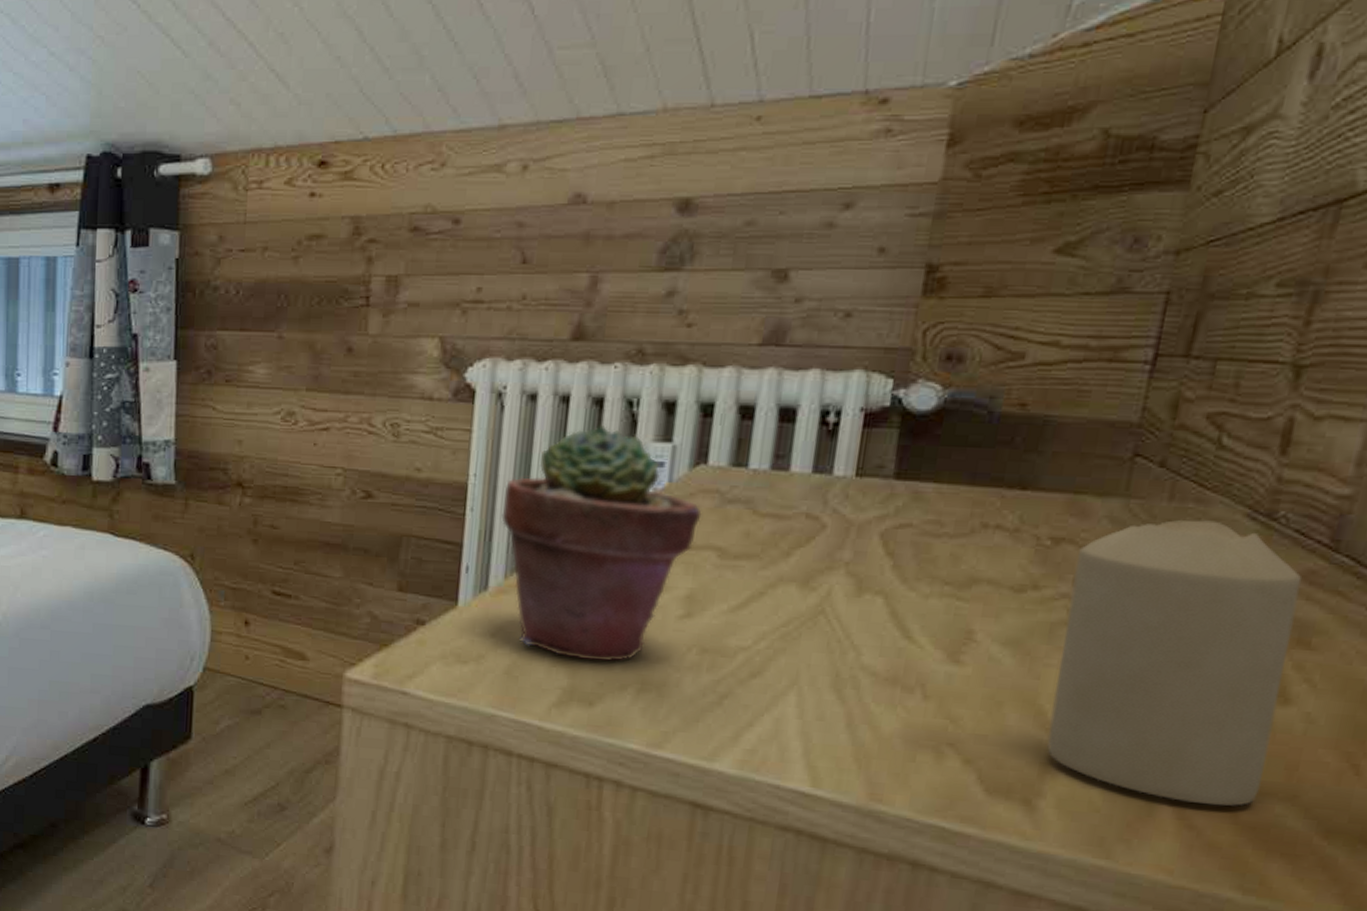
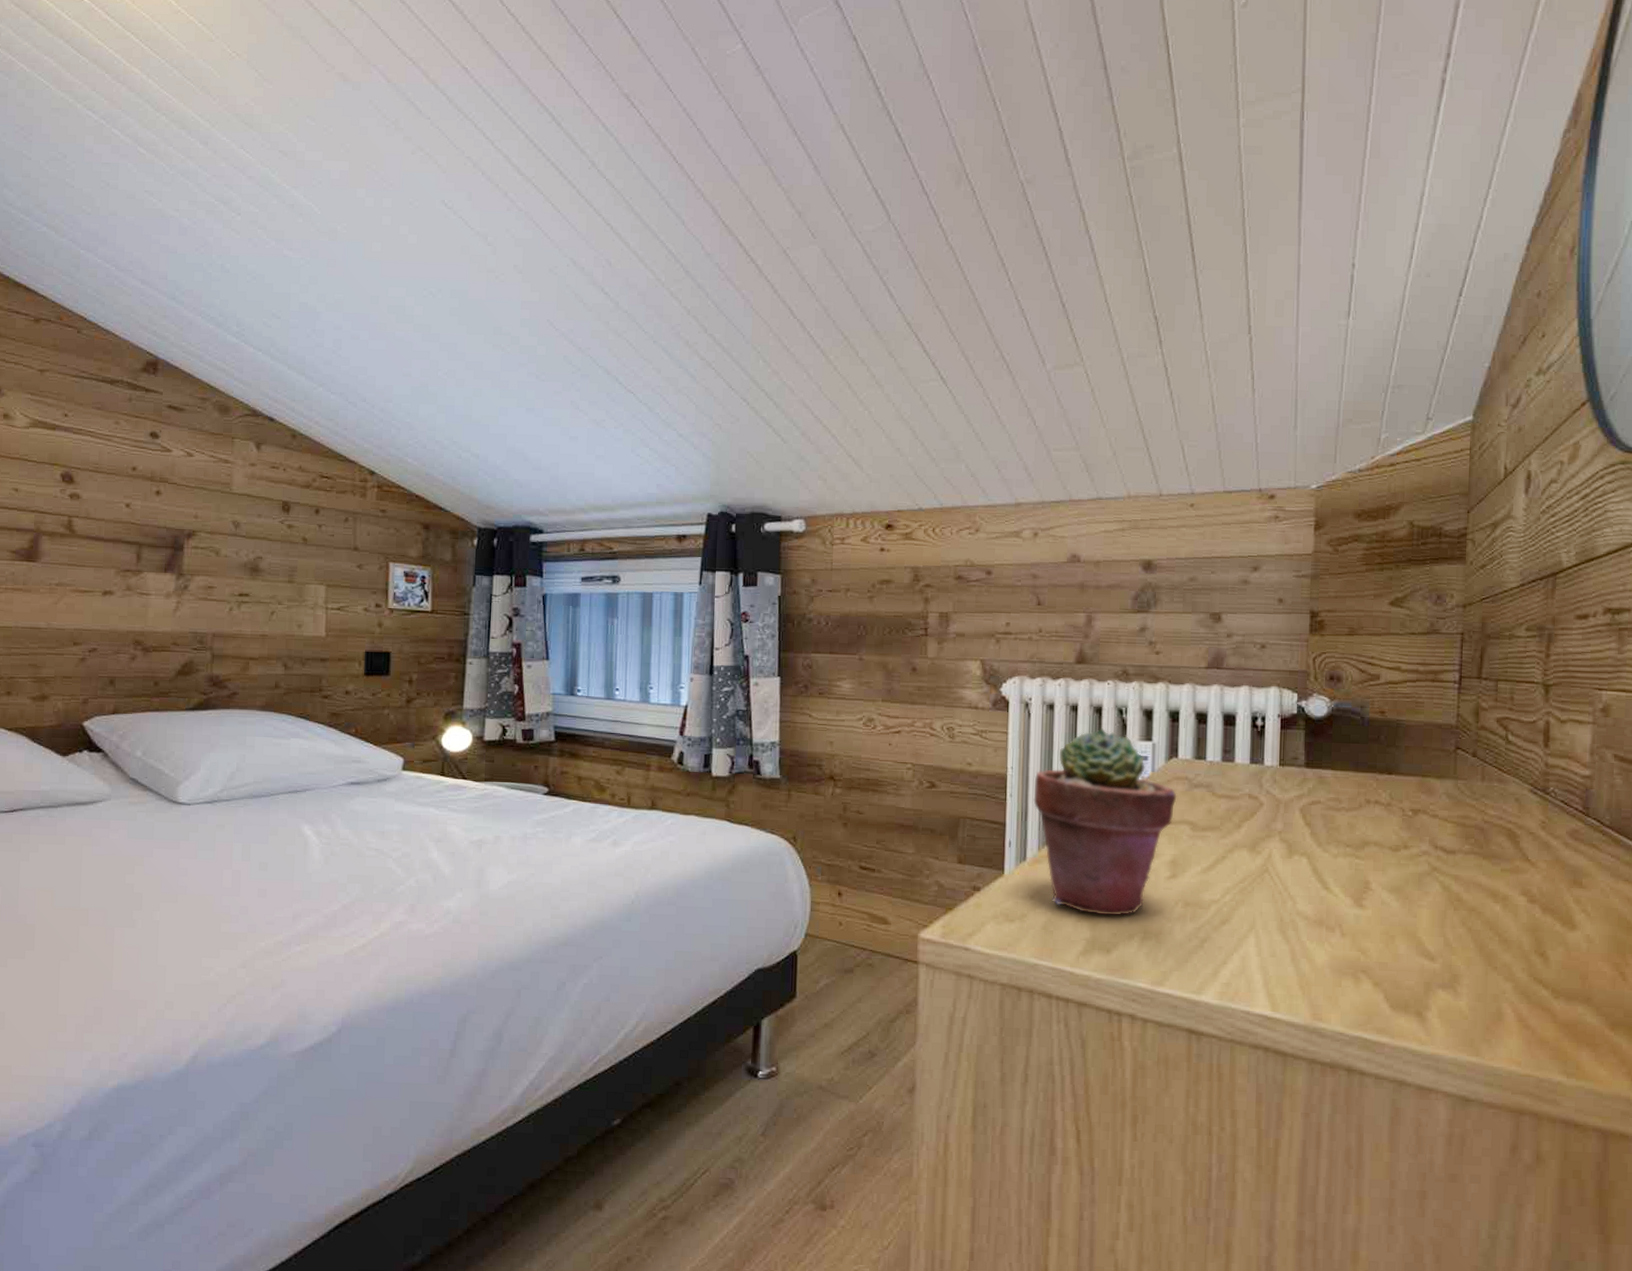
candle: present [1047,520,1302,806] -> none [1427,795,1570,1009]

